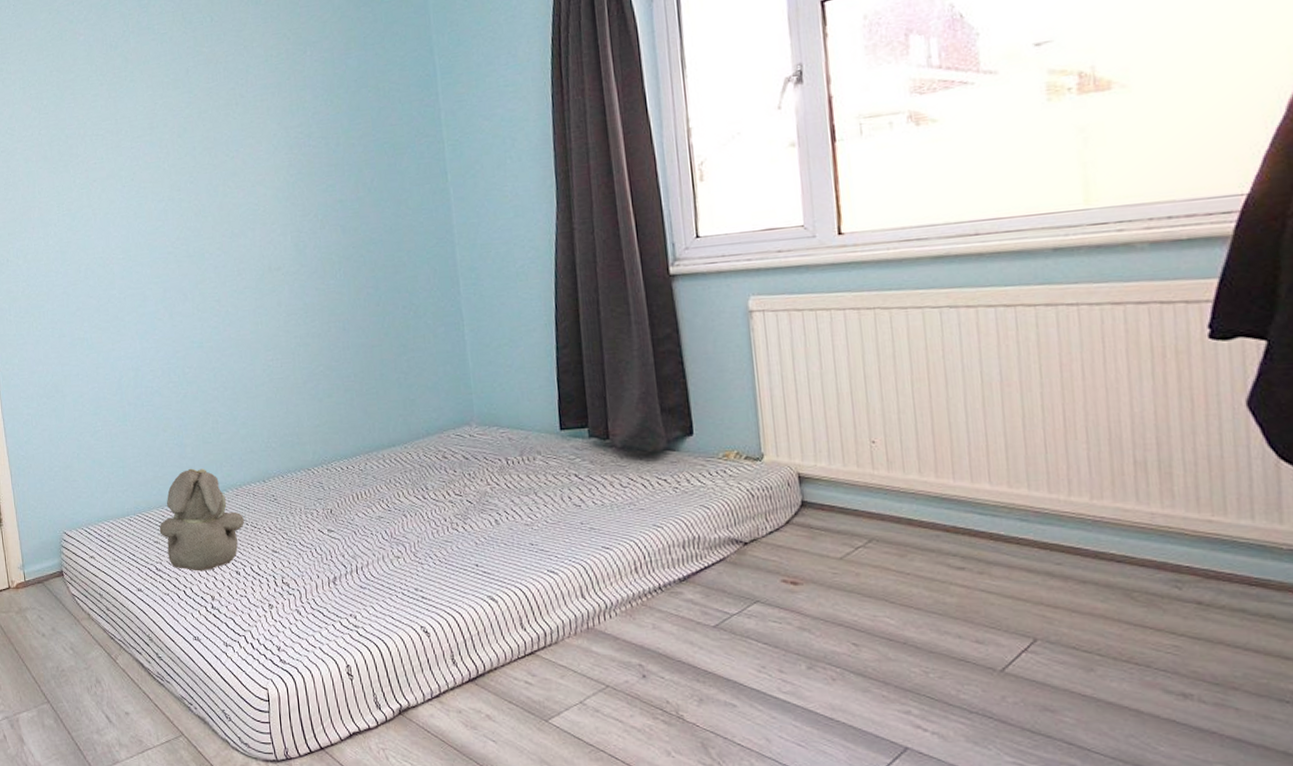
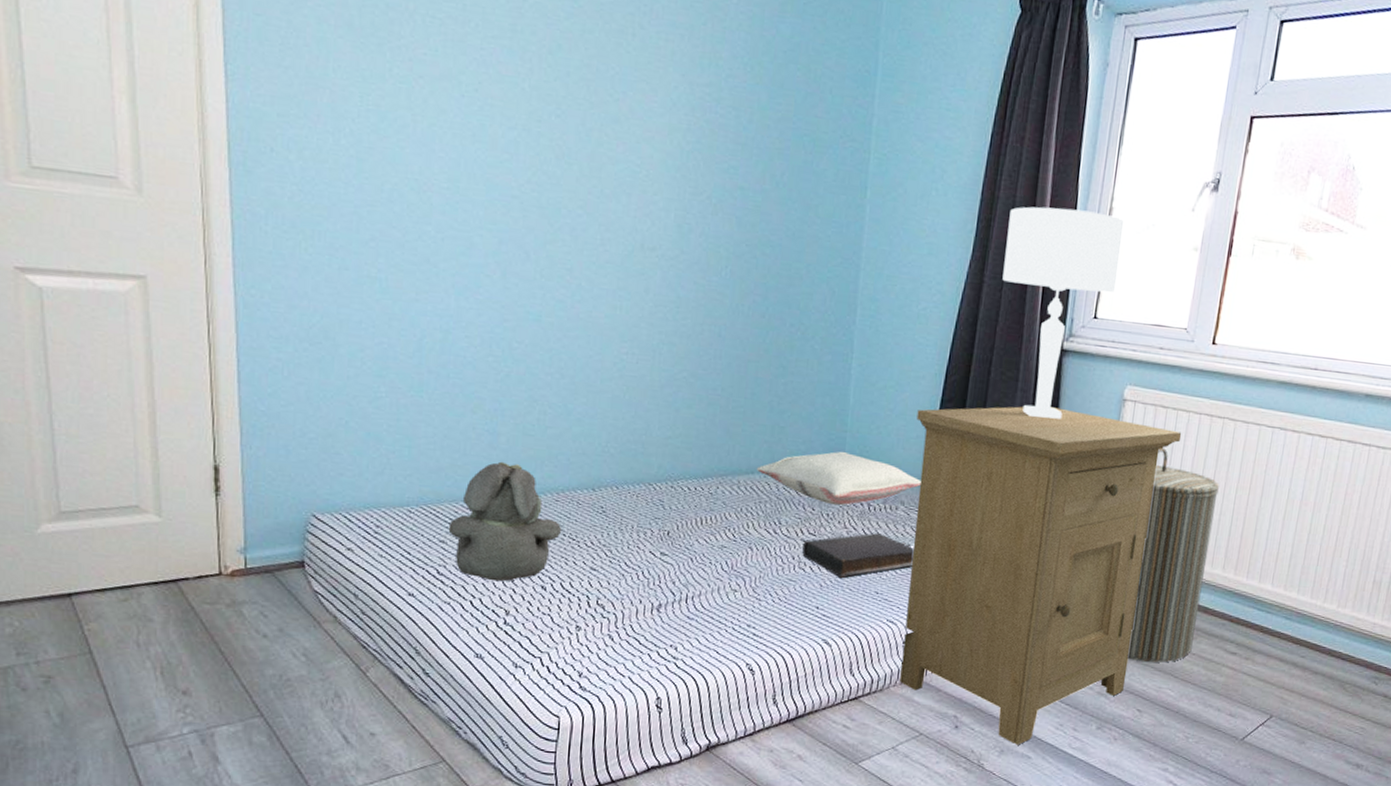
pillow: none [396,412,553,465] -> present [756,451,921,506]
book: none [452,485,562,535] -> present [802,533,914,579]
nightstand: none [535,332,829,692] -> present [900,406,1182,745]
table lamp: none [585,135,713,347] -> present [1002,206,1125,419]
laundry hamper: none [803,353,904,588] -> present [1127,448,1219,663]

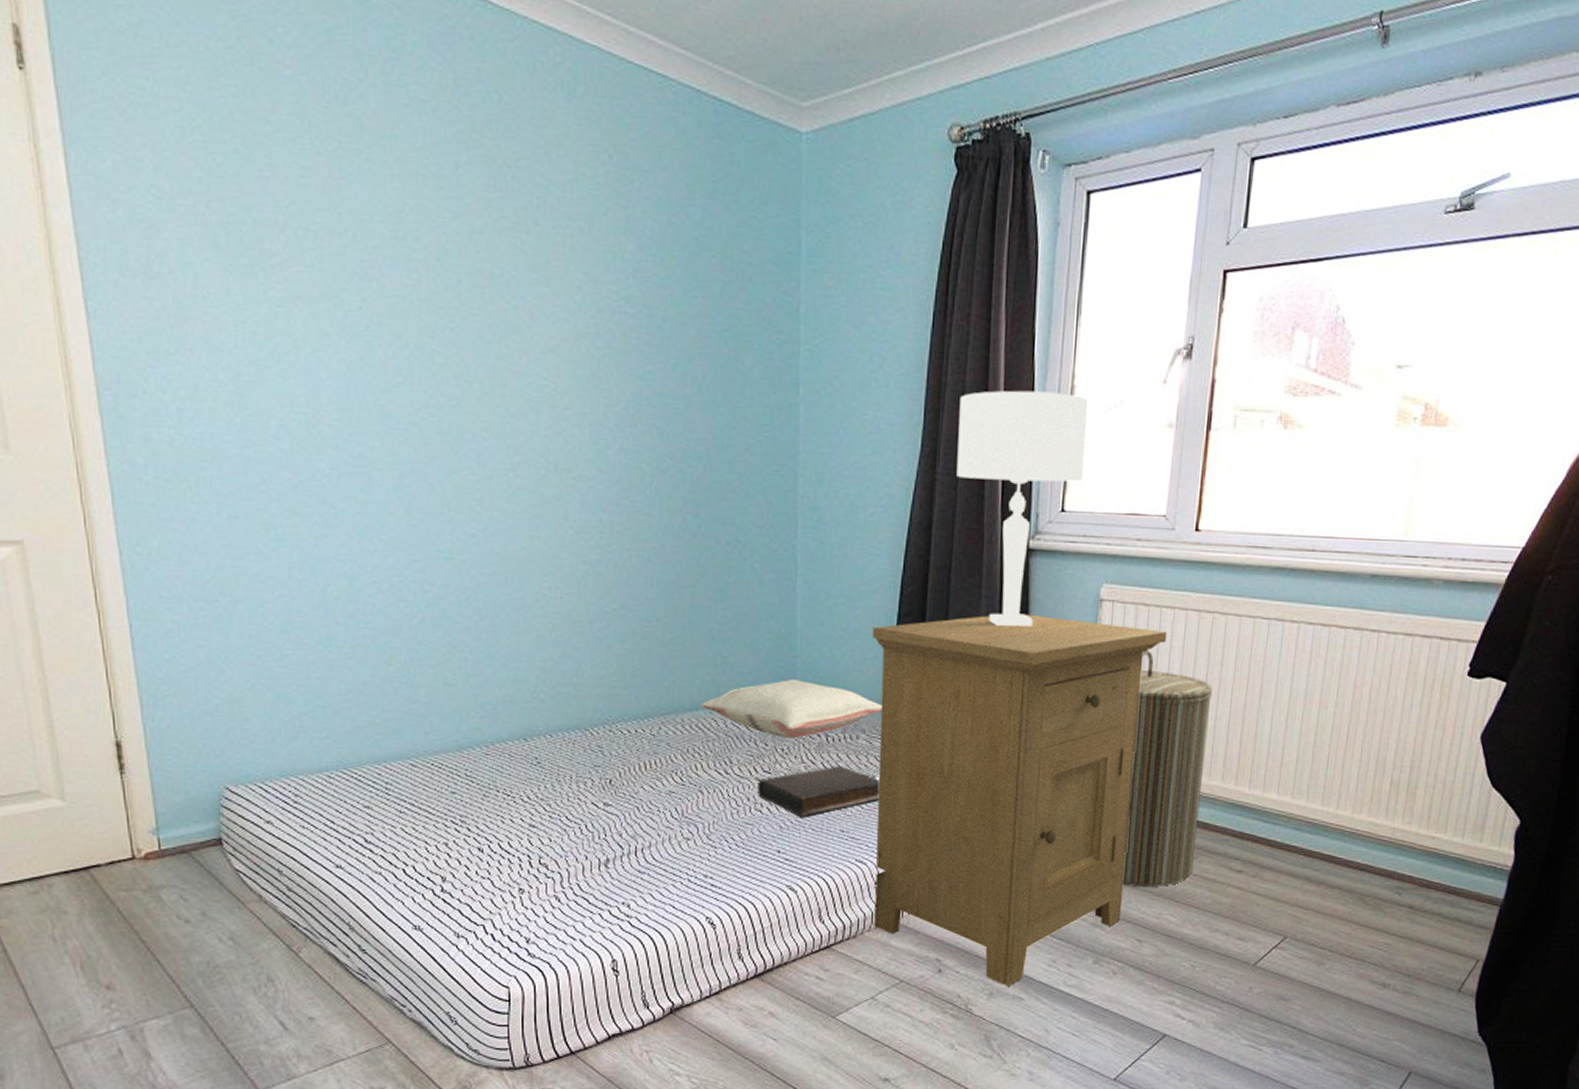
teddy bear: present [448,461,561,582] -> none [372,716,494,846]

